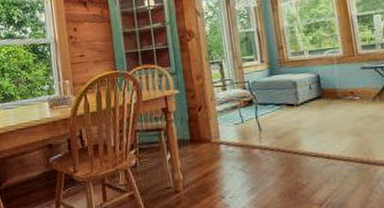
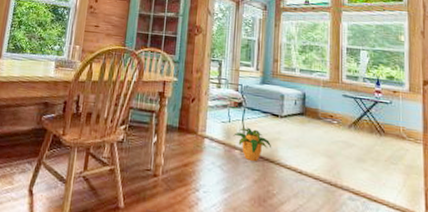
potted plant: none [249,123,294,157] -> present [233,127,272,161]

